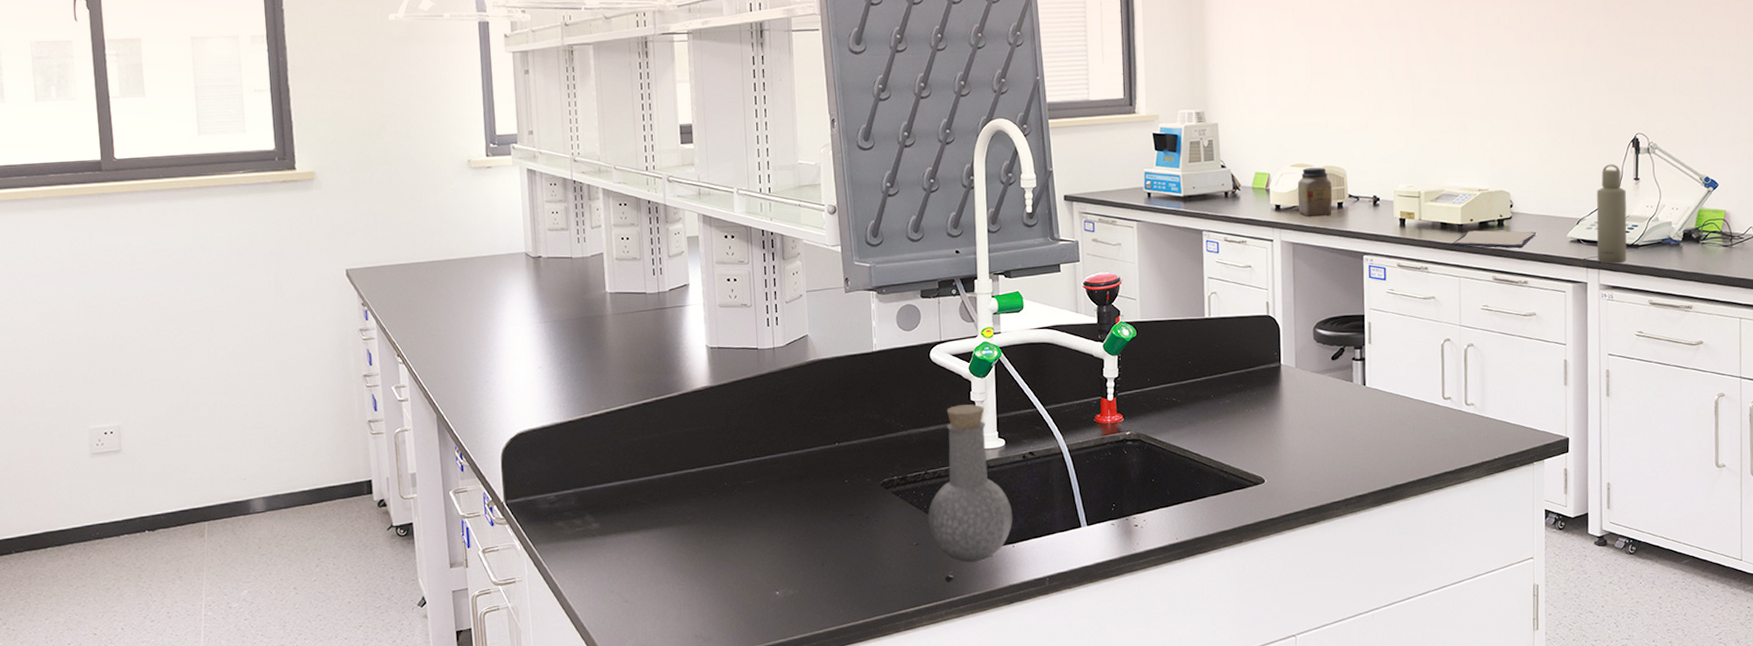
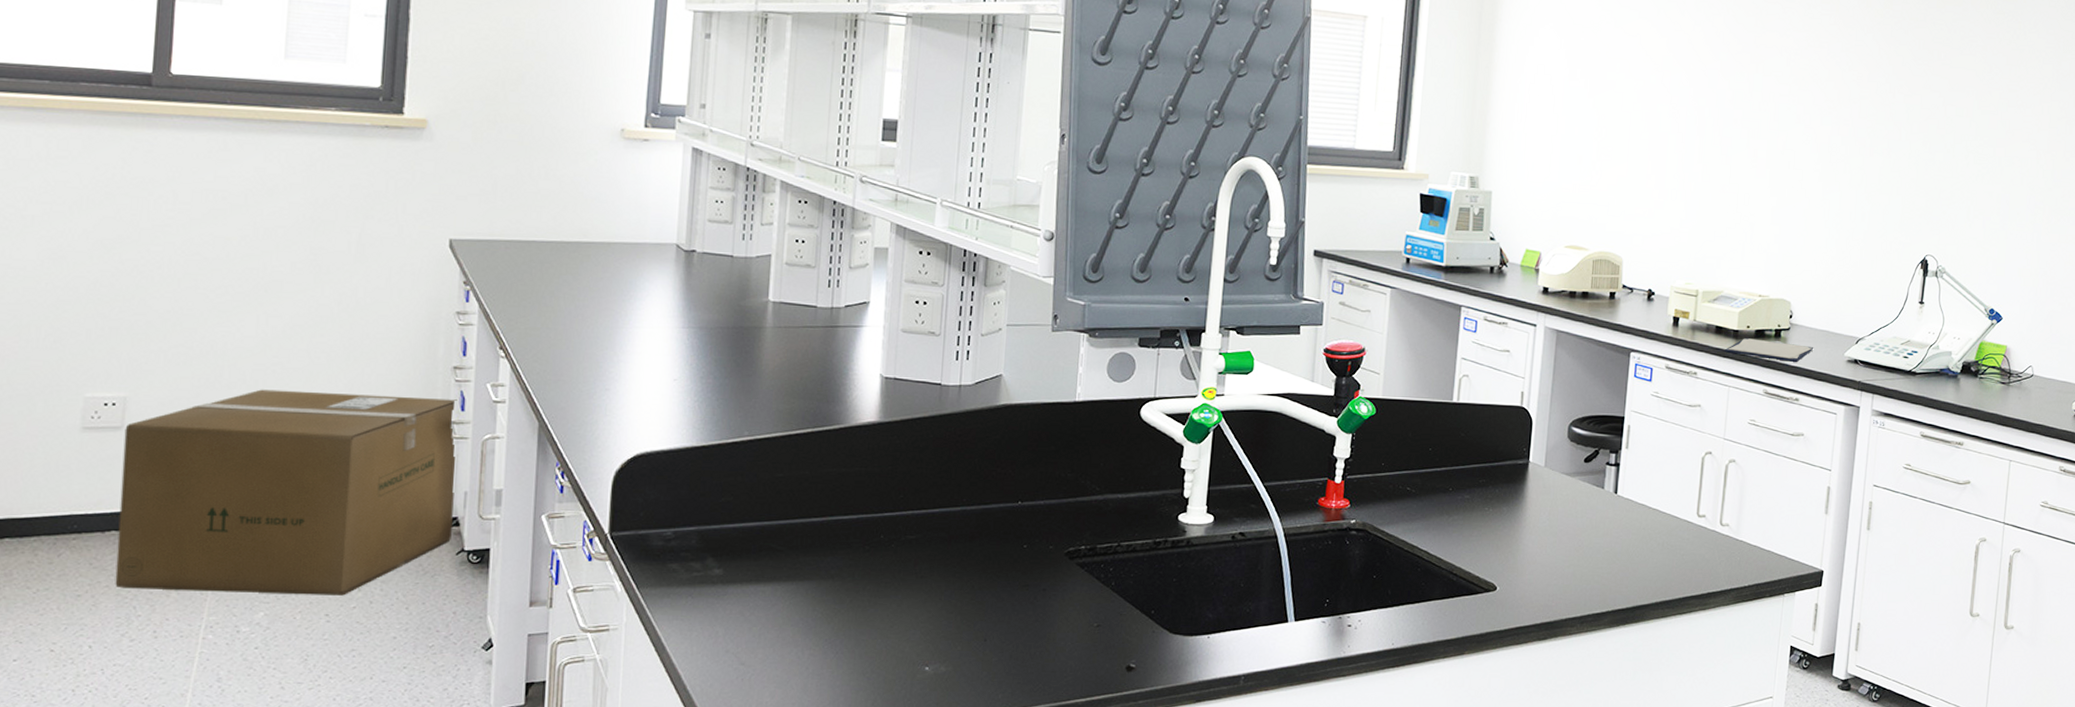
box: none [122,402,382,580] -> present [115,389,457,596]
flask: present [928,404,1013,563] -> none [1114,472,1213,652]
jar: present [1297,167,1333,218] -> none [1567,251,1606,306]
bottle: present [1596,164,1627,264] -> none [1872,283,1910,390]

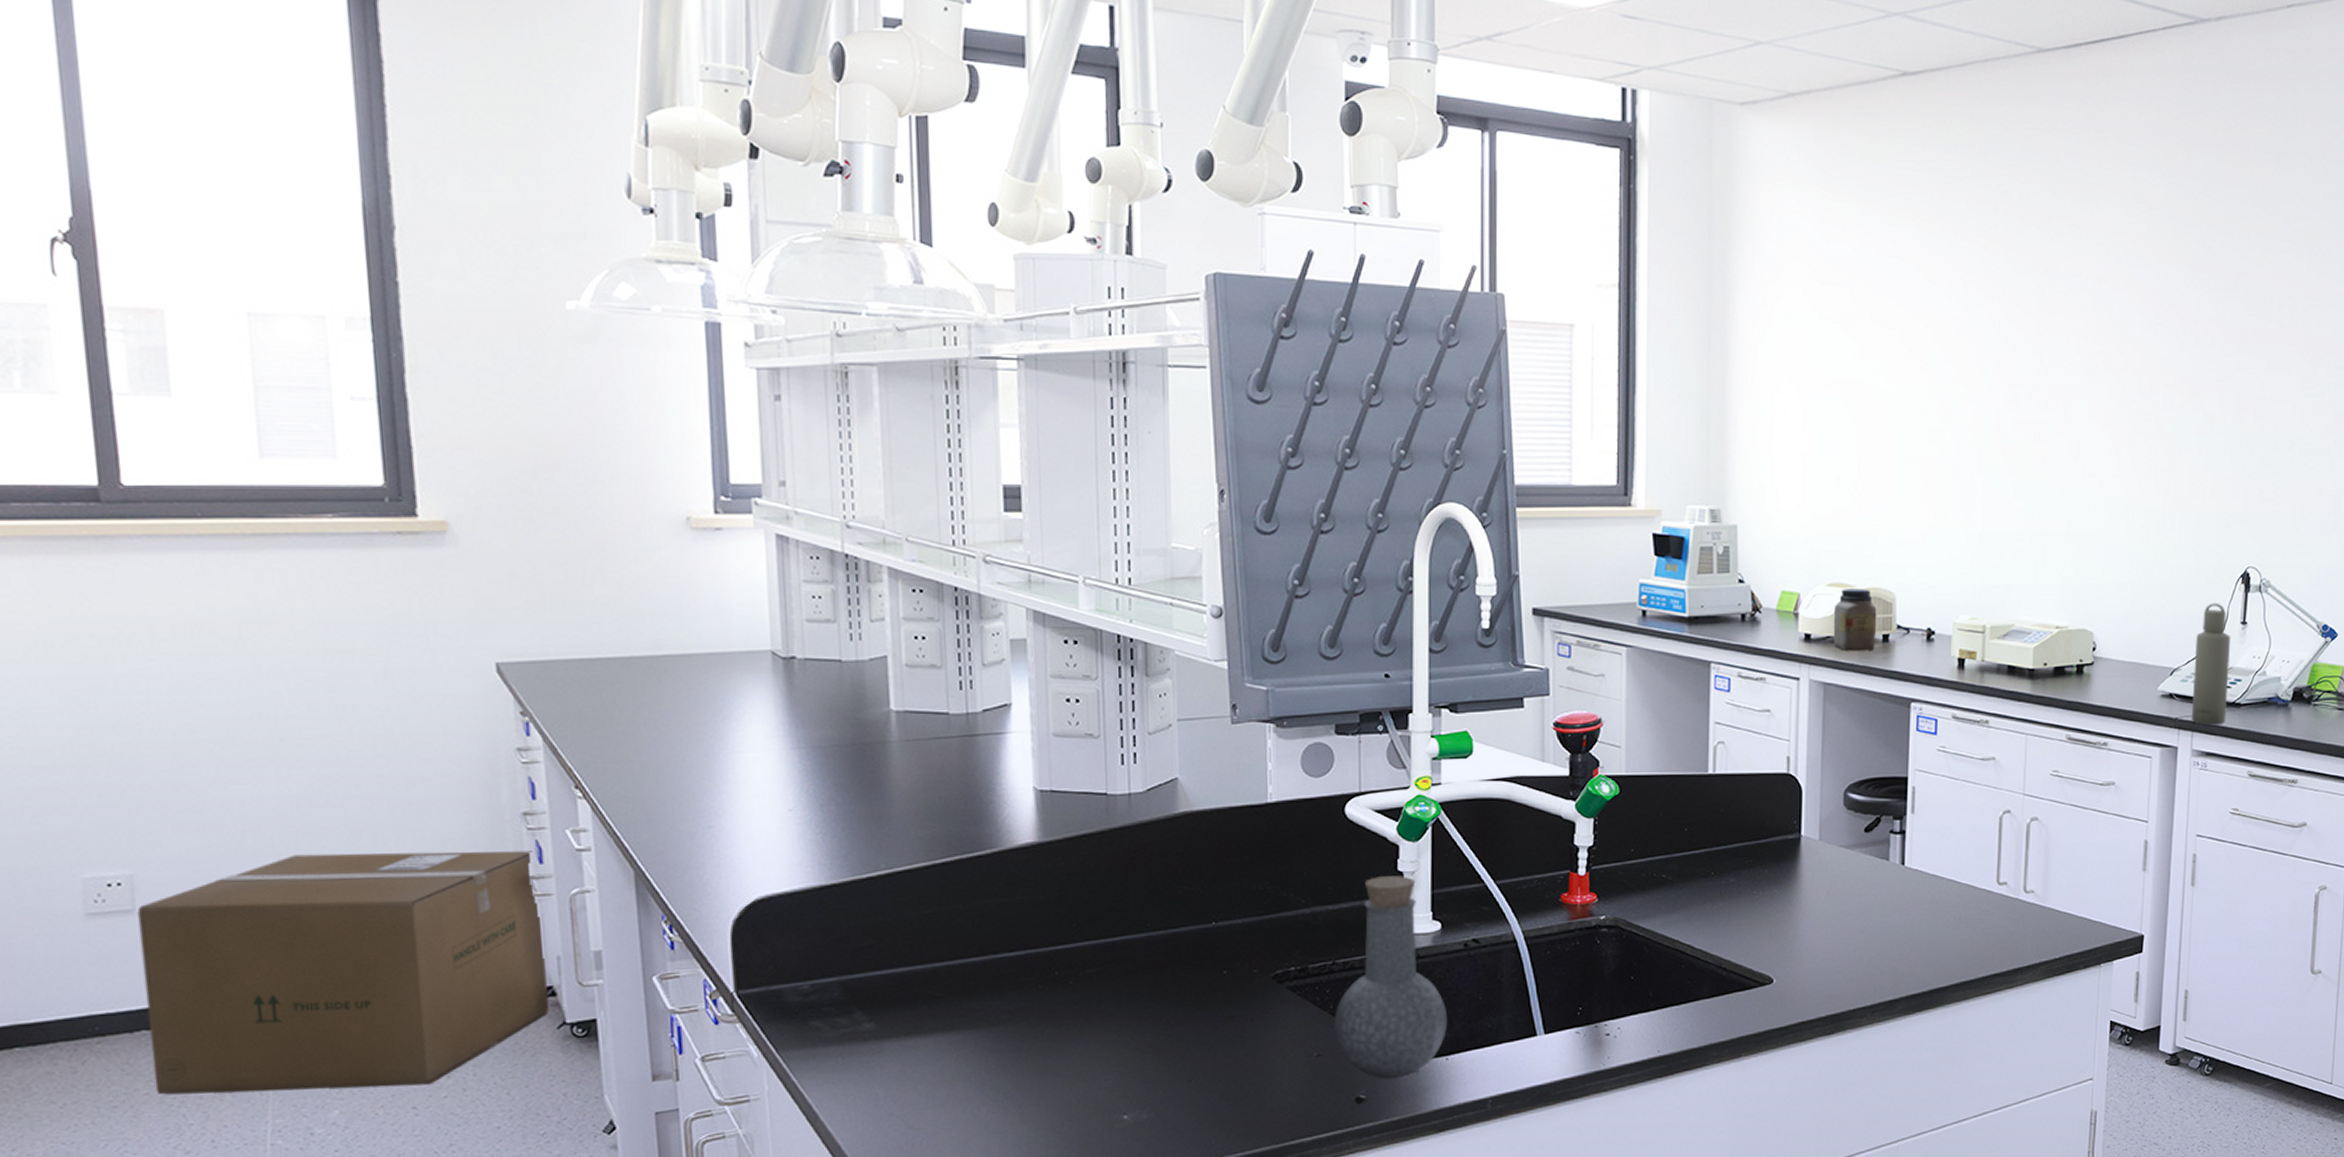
flask: none [1114,472,1213,652] -> present [1335,876,1448,1080]
jar: none [1567,251,1606,306] -> present [1833,589,1877,652]
notepad: present [1724,337,1814,362] -> none [2019,676,2122,701]
bottle: none [1872,283,1910,390] -> present [2191,603,2231,725]

